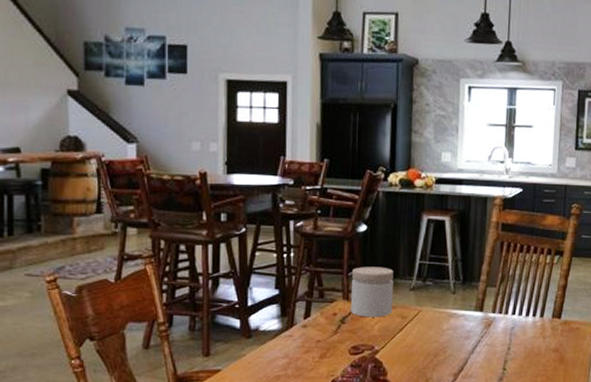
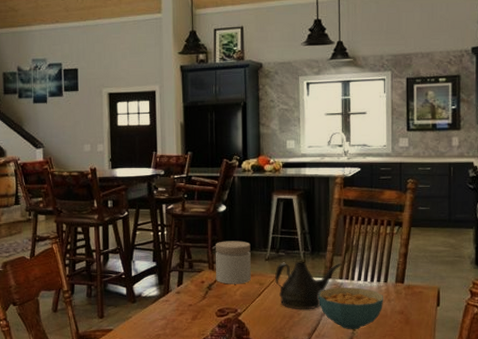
teapot: none [419,292,496,347] -> present [274,261,342,310]
cereal bowl: none [467,321,538,370] -> present [319,287,383,330]

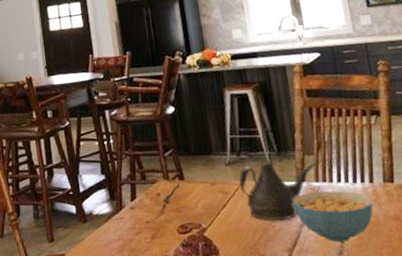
jar: present [215,240,251,284] -> none [168,144,213,196]

